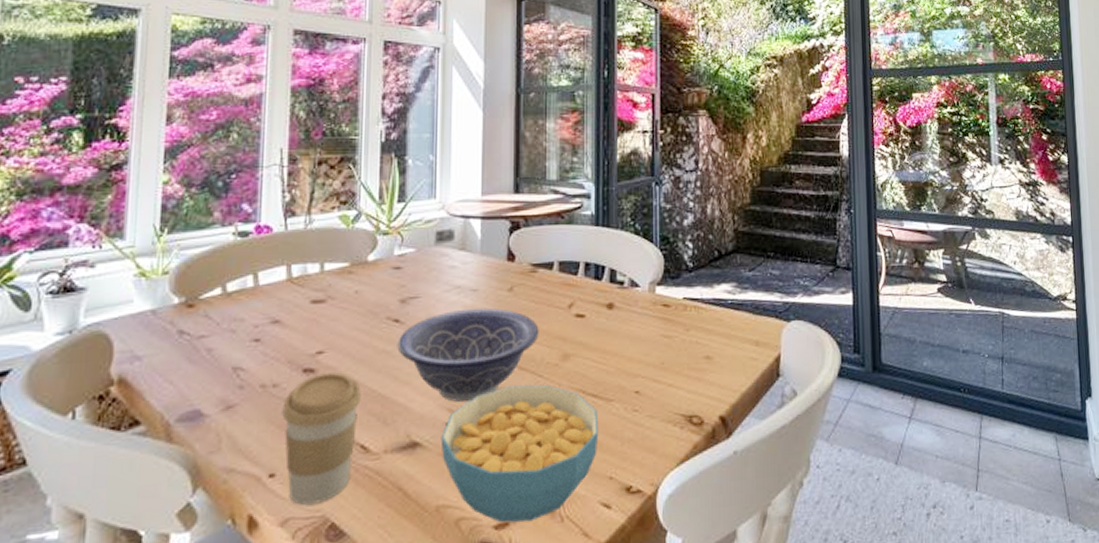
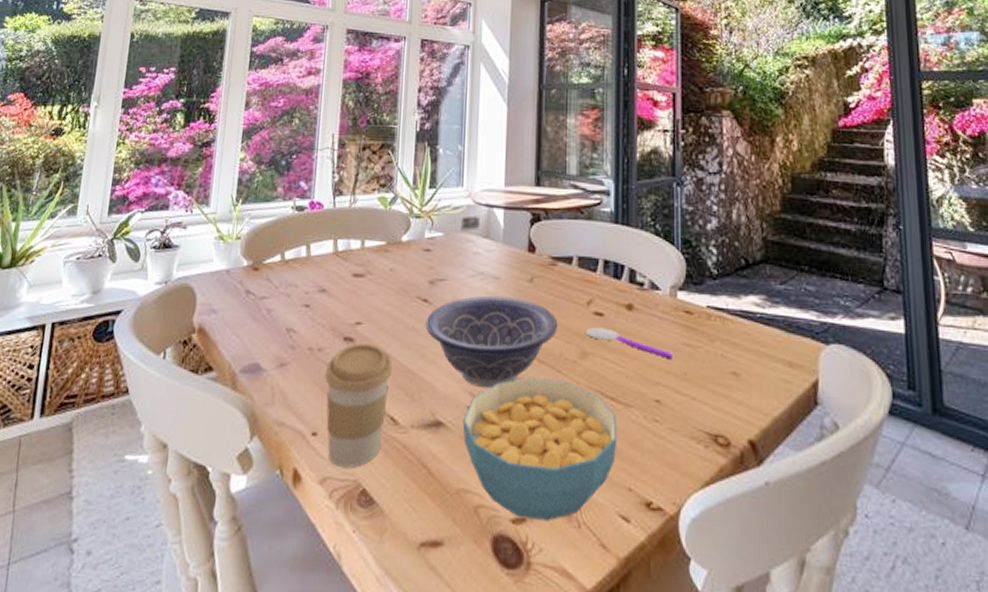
spoon: none [568,328,651,351] -> present [586,327,673,358]

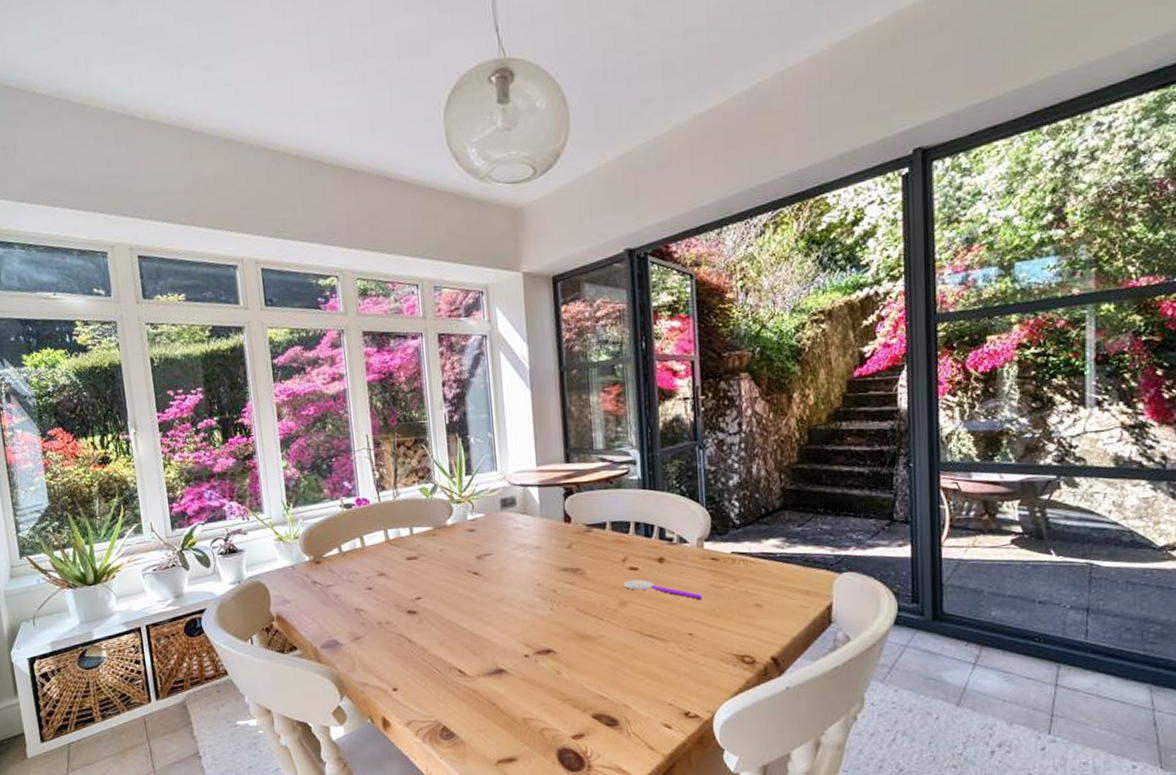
coffee cup: present [325,343,393,468] -> none [396,614,455,712]
decorative bowl: present [425,295,558,389] -> none [478,562,598,640]
cereal bowl: present [462,377,617,522] -> none [521,626,657,735]

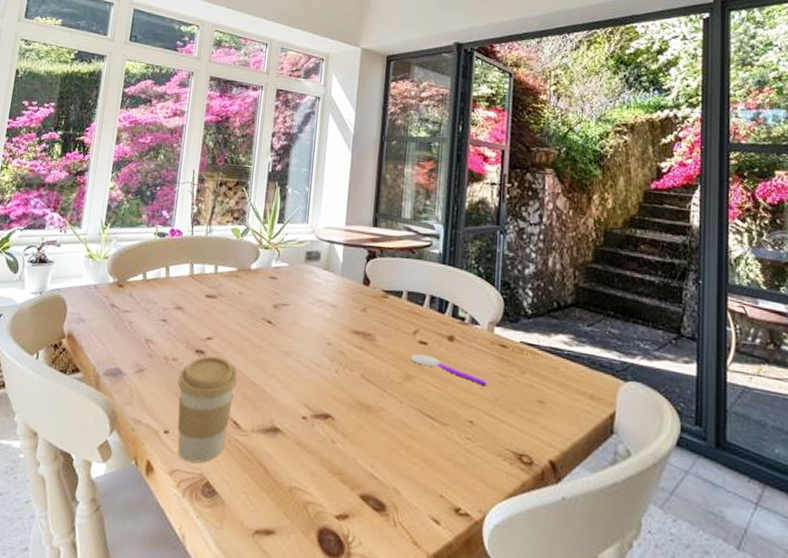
coffee cup: none [396,614,455,712] -> present [177,356,238,463]

